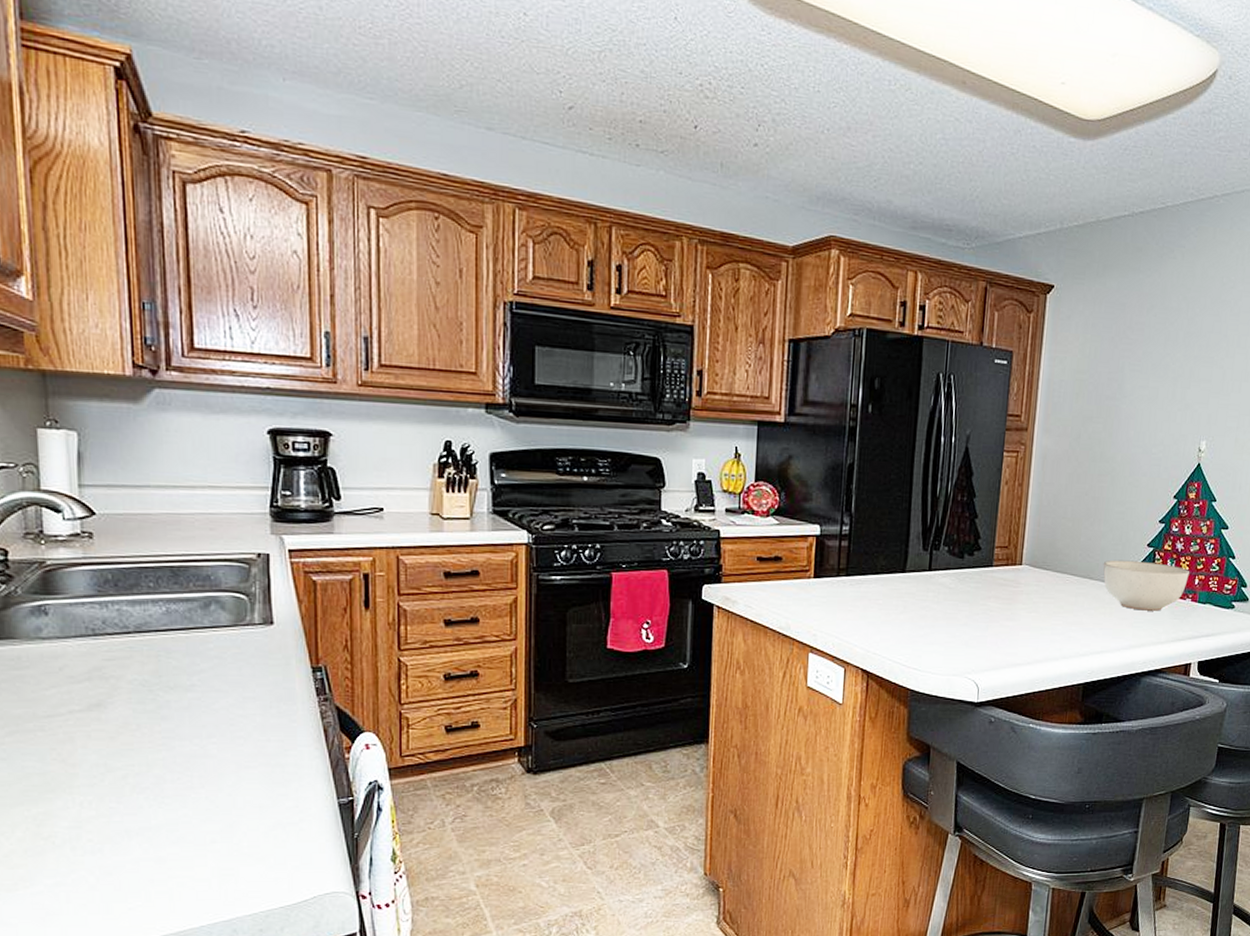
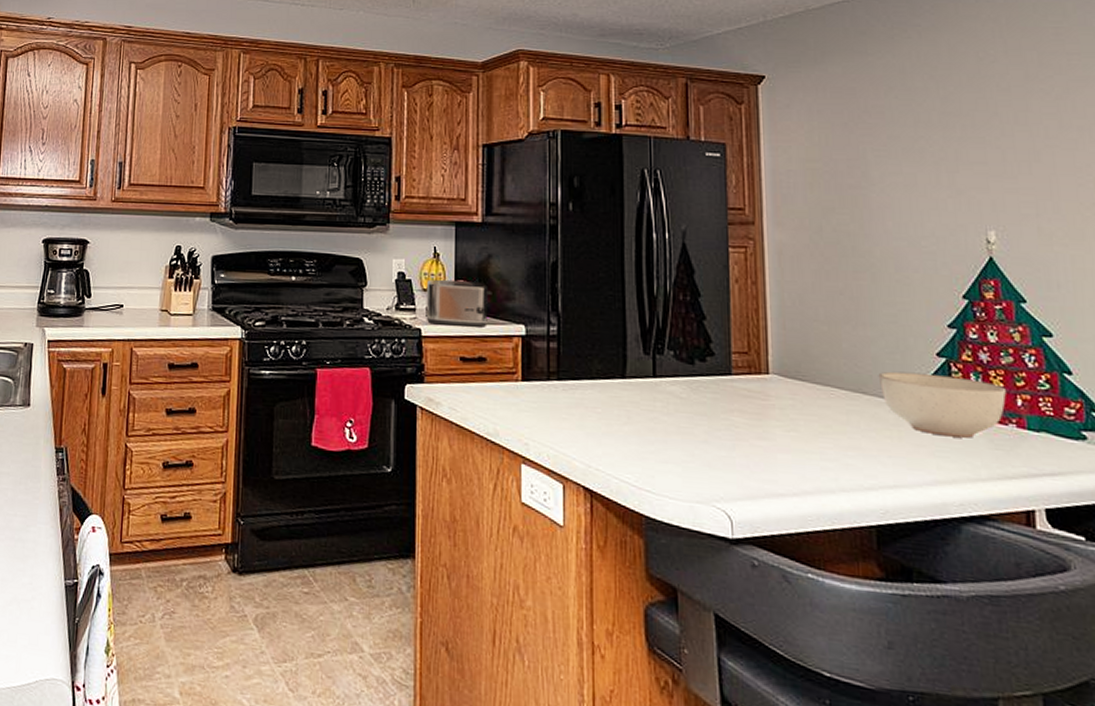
toaster: none [725,479,791,529] -> present [426,279,492,329]

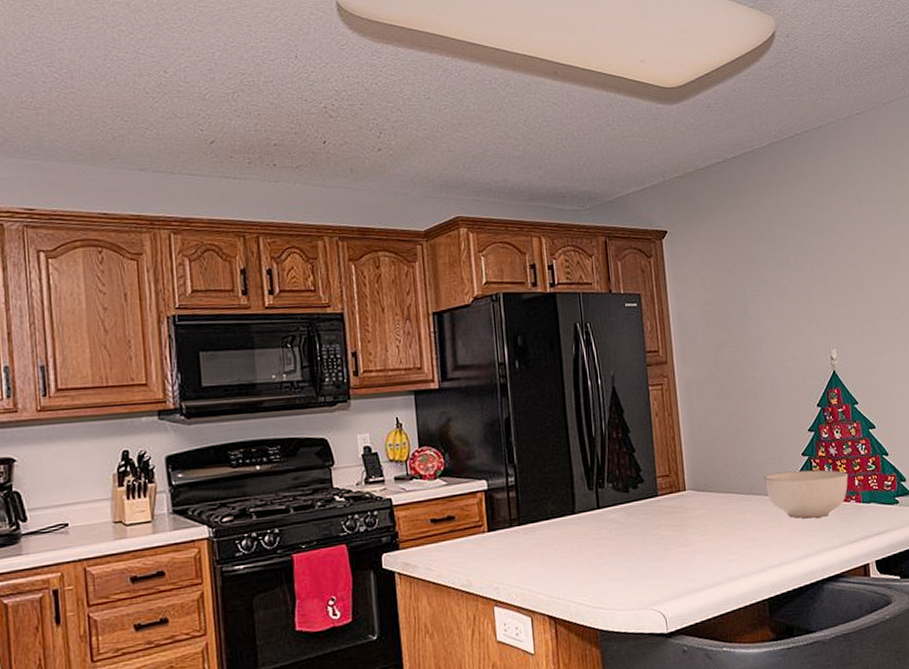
toaster: present [426,279,492,329] -> none [392,445,455,493]

